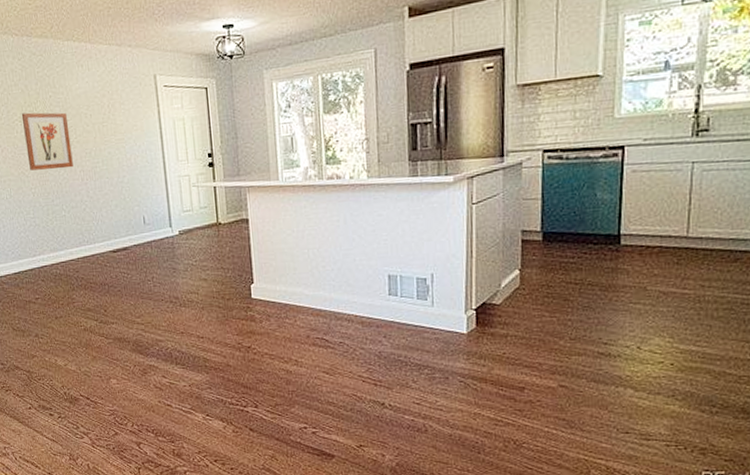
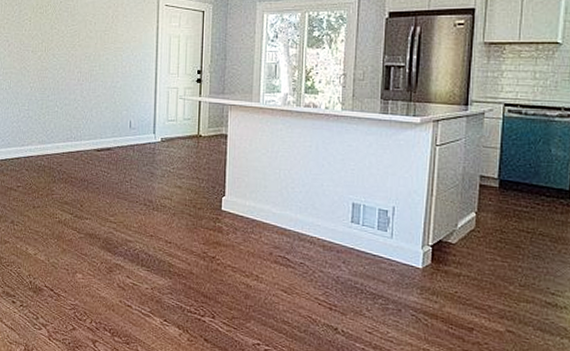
wall art: present [21,112,74,171] -> none [31,14,74,68]

